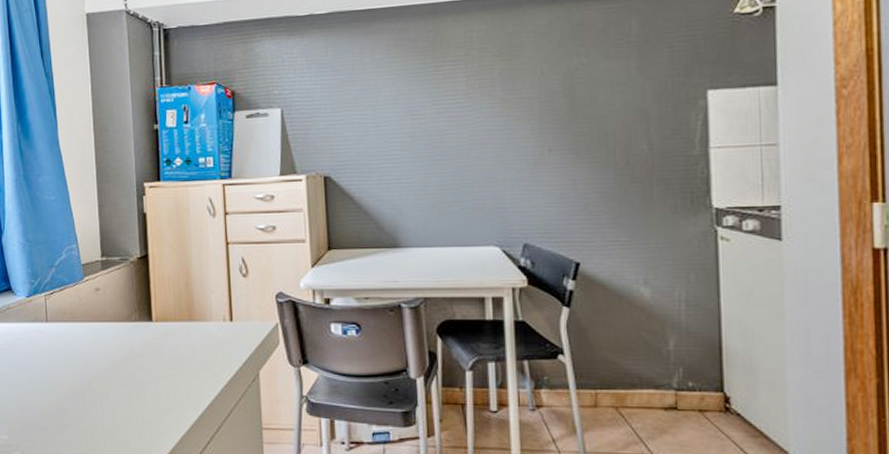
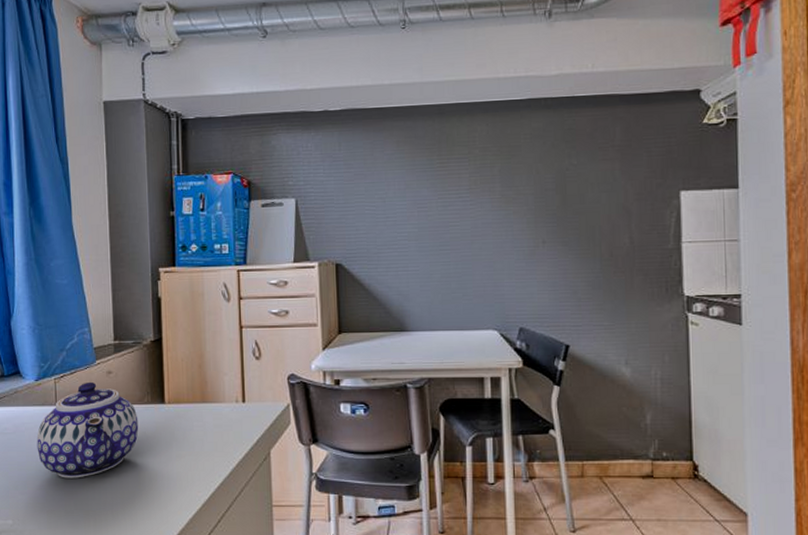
teapot: none [29,298,127,396] -> present [36,381,139,478]

